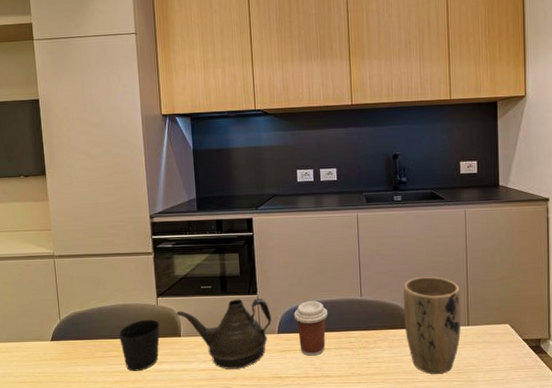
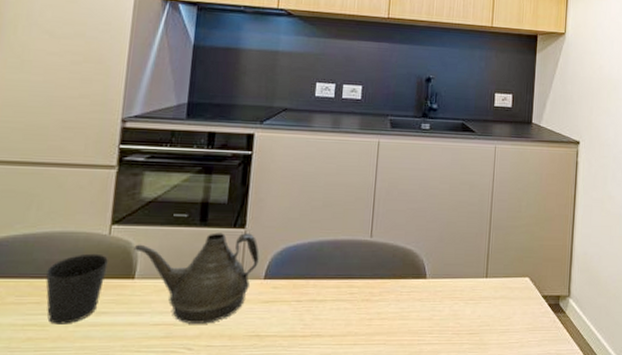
coffee cup: present [293,301,328,356] -> none [287,240,330,309]
plant pot: present [403,276,462,374] -> none [416,217,482,335]

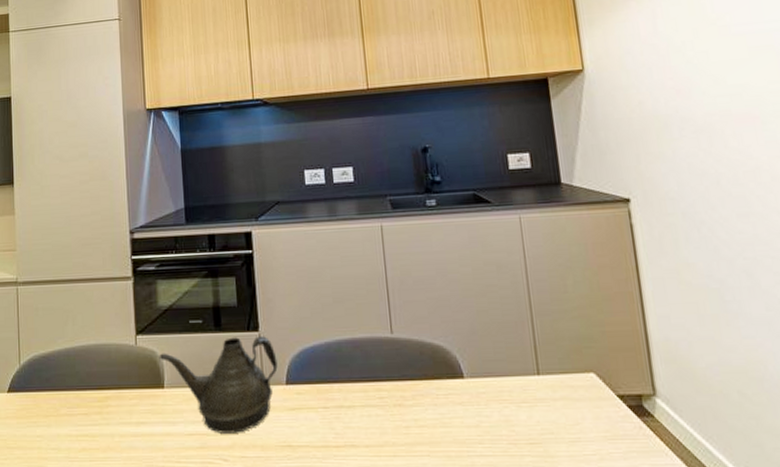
cup: present [45,253,108,324] -> none [89,364,139,435]

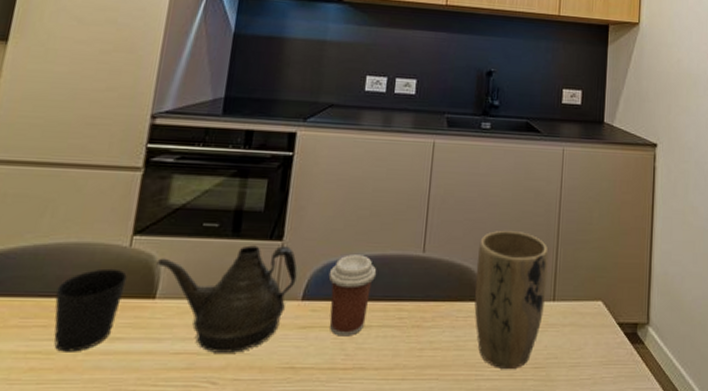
cup: none [89,364,139,435] -> present [54,268,127,352]
coffee cup: none [305,340,350,417] -> present [328,254,377,337]
plant pot: none [446,305,529,445] -> present [474,230,549,369]

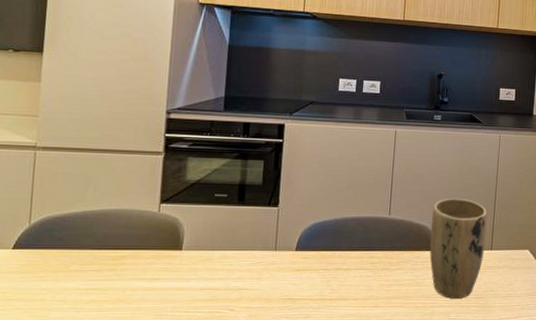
cup: present [54,268,127,352] -> none [104,228,158,289]
teapot: present [156,245,297,353] -> none [180,210,291,289]
coffee cup: present [328,254,377,337] -> none [315,217,353,276]

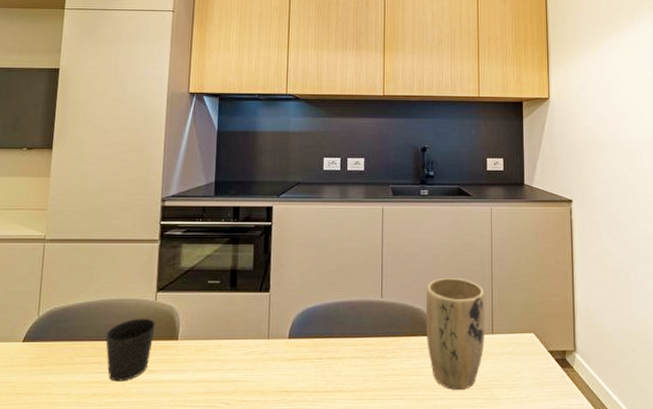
cup: none [104,228,158,289] -> present [105,318,155,382]

